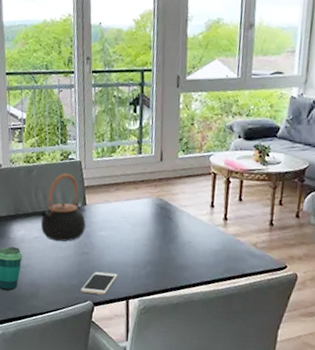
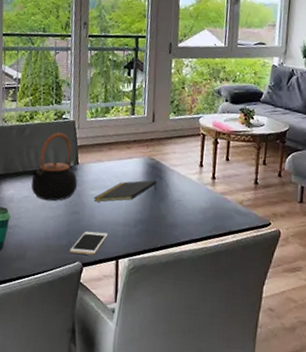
notepad: none [102,220,166,243] -> present [93,179,157,202]

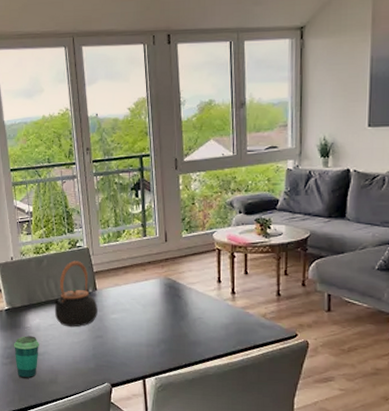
cell phone: present [69,231,109,255] -> none [98,353,133,376]
notepad: present [93,179,157,202] -> none [115,299,176,325]

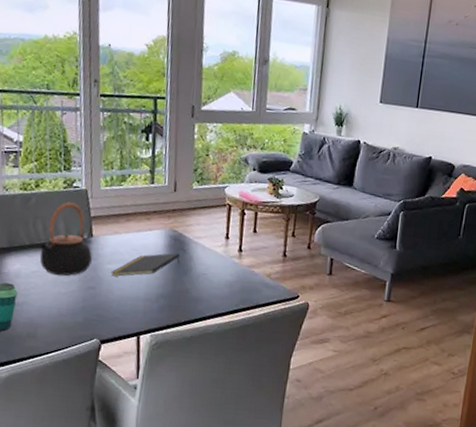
notepad: none [115,299,176,325] -> present [111,252,180,277]

